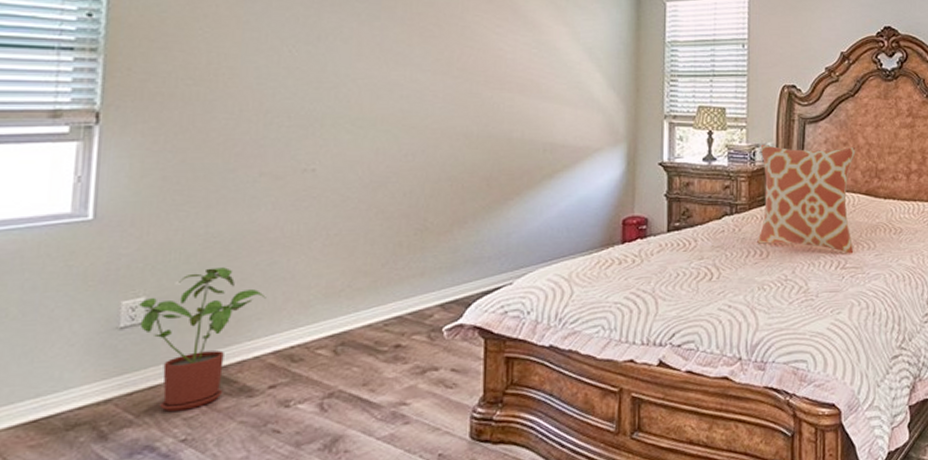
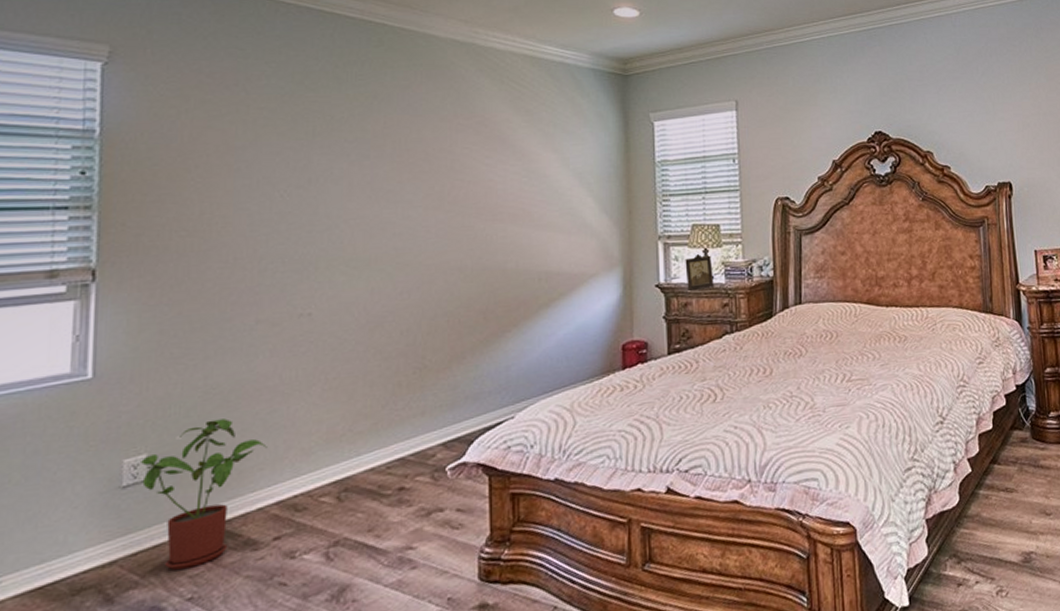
photo frame: none [689,136,717,171] -> present [685,254,714,291]
pillow: present [757,144,856,254] -> none [757,255,859,366]

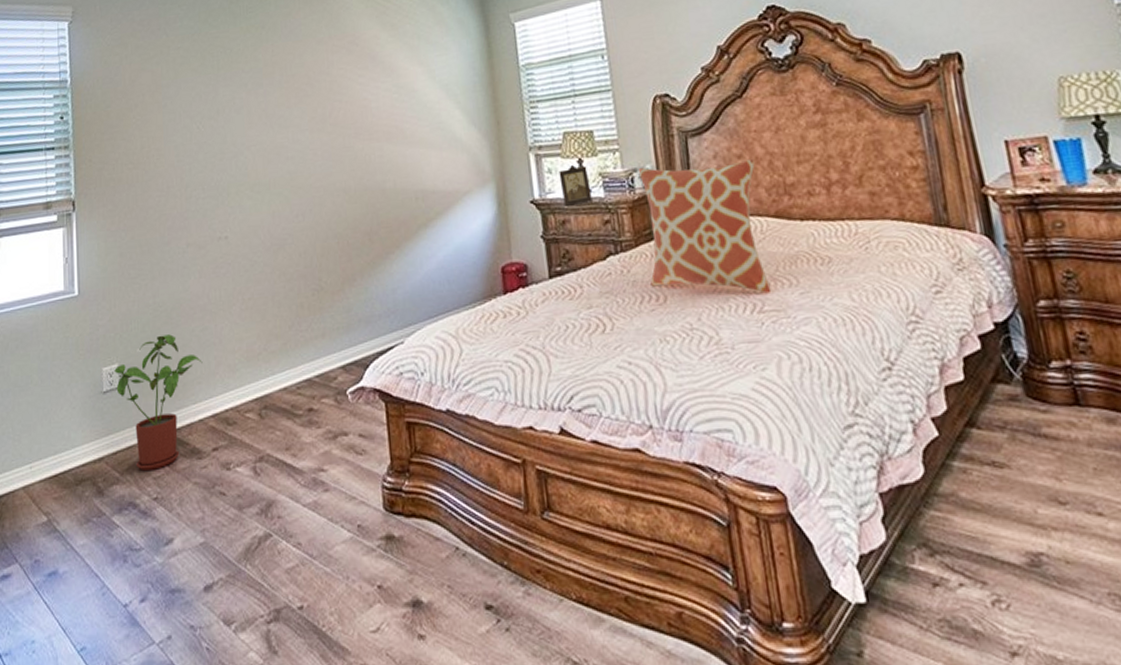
pillow: none [757,255,859,366] -> present [638,158,772,294]

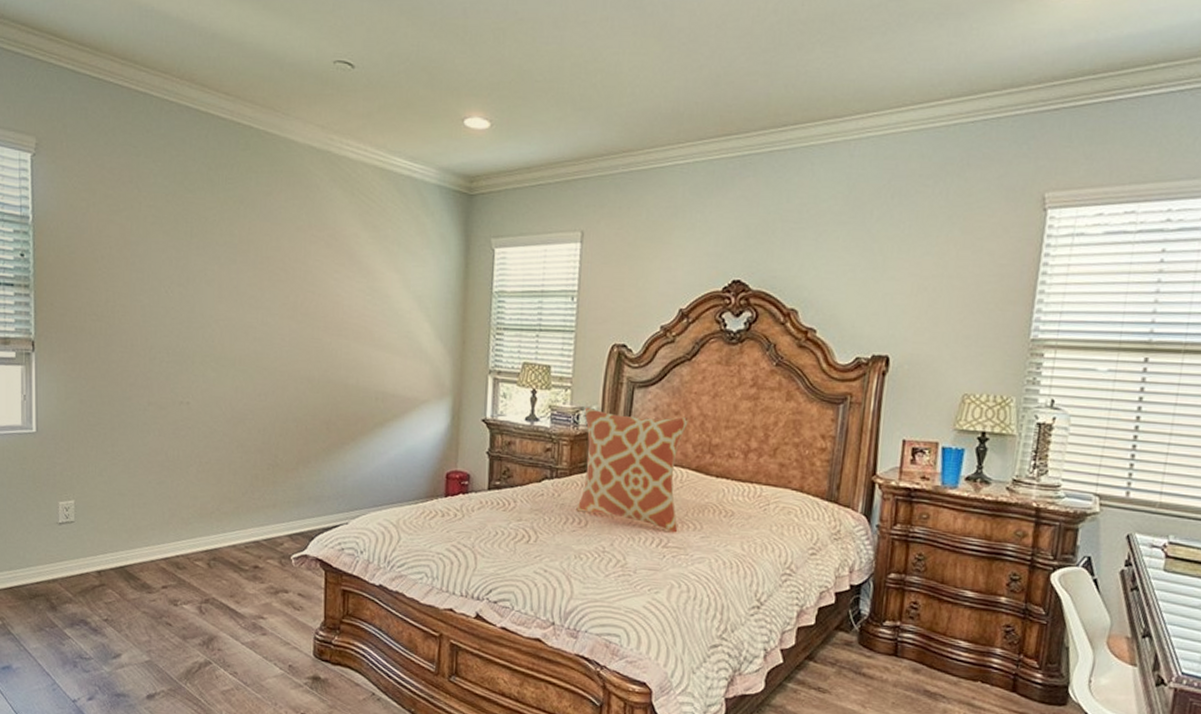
house plant: present [114,334,203,471] -> none [71,481,157,596]
photo frame: present [559,165,592,206] -> none [512,394,540,430]

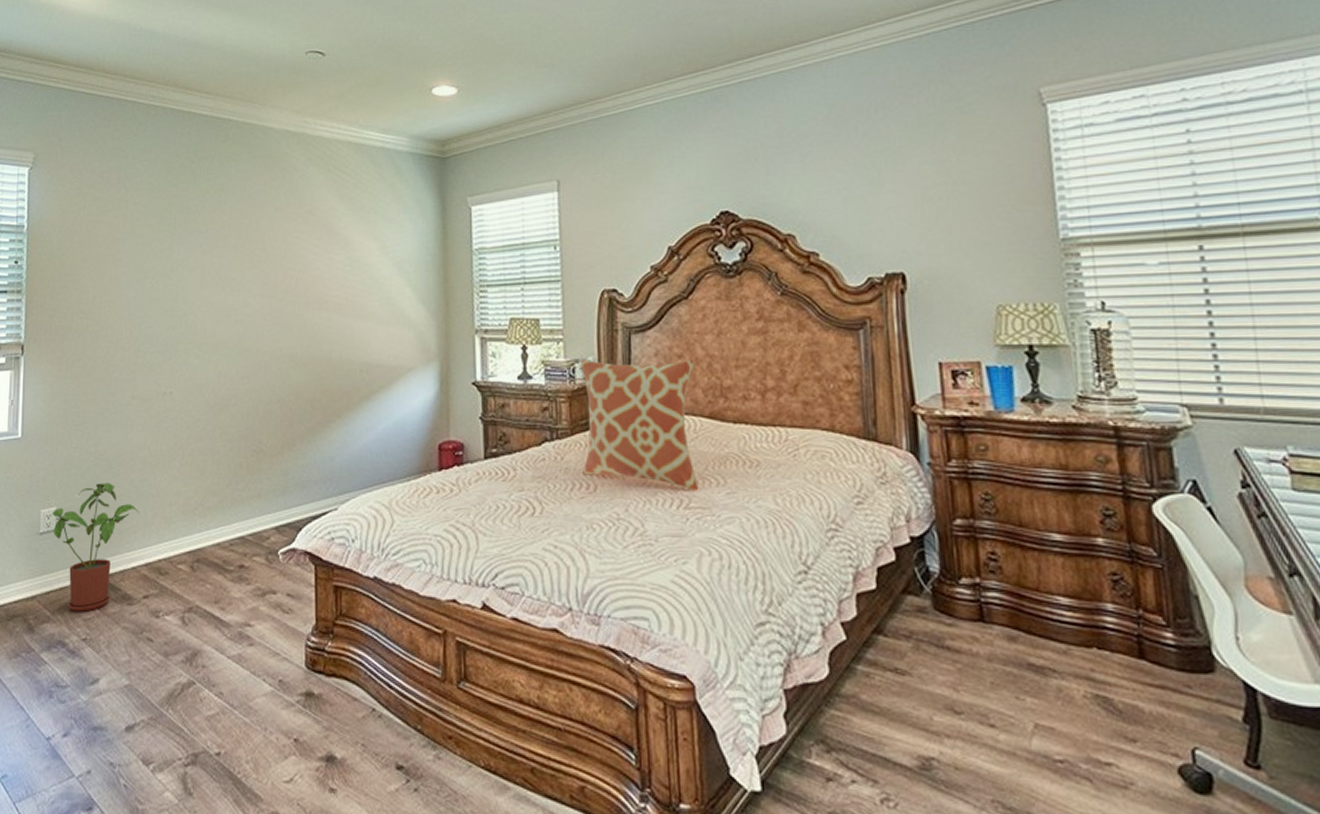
house plant: none [71,481,157,596] -> present [52,483,139,612]

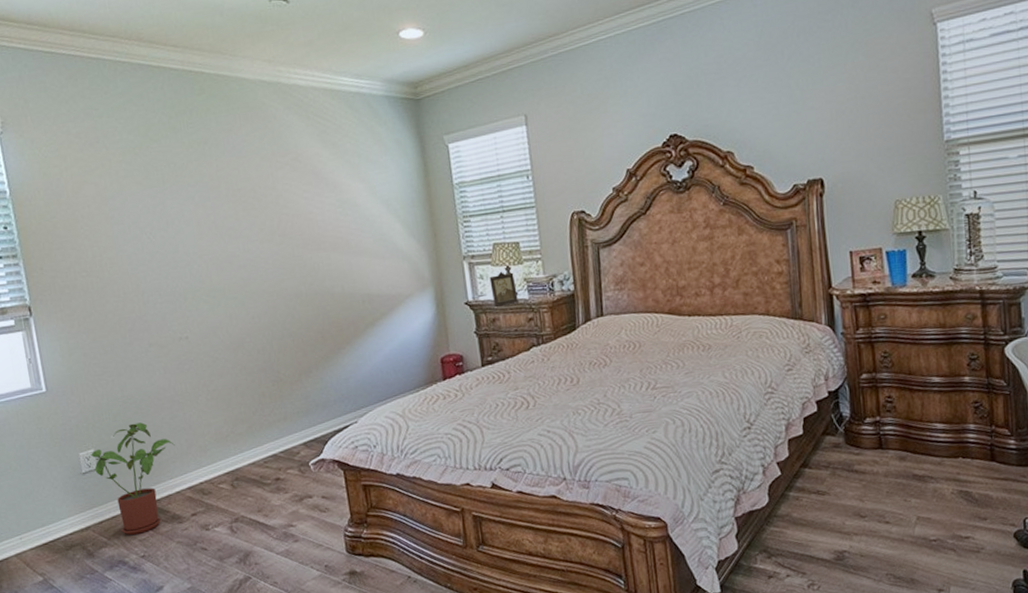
photo frame: none [502,351,533,390] -> present [489,272,518,307]
pillow: present [580,358,699,491] -> none [557,266,663,374]

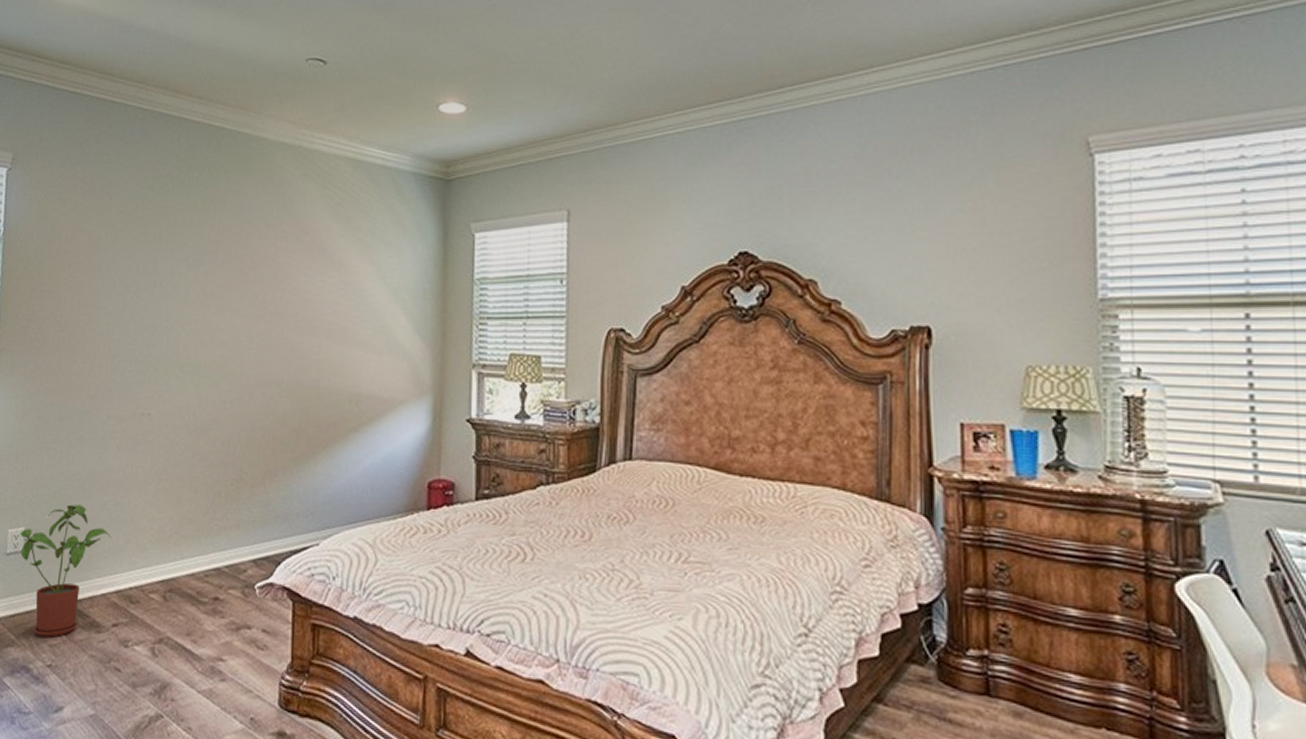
photo frame: present [489,272,518,307] -> none [499,389,531,430]

